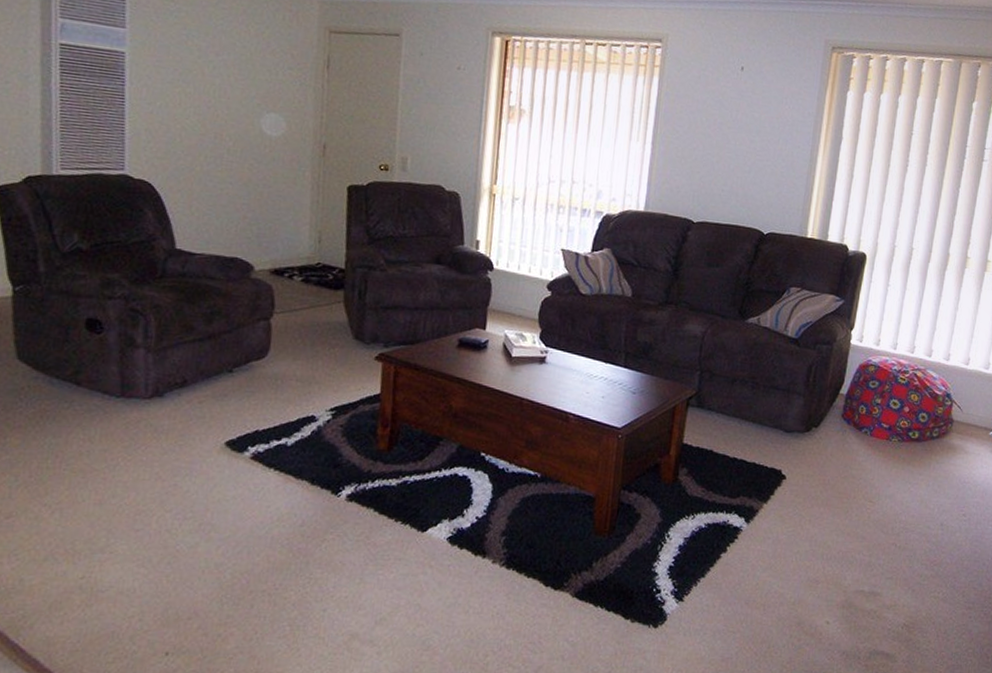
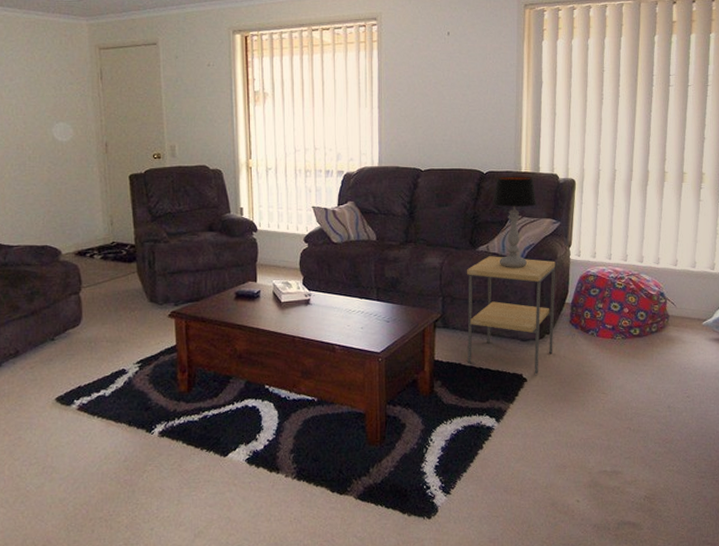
side table: none [721,330,834,473] -> present [466,256,556,375]
table lamp: none [769,239,821,348] -> present [492,176,538,268]

